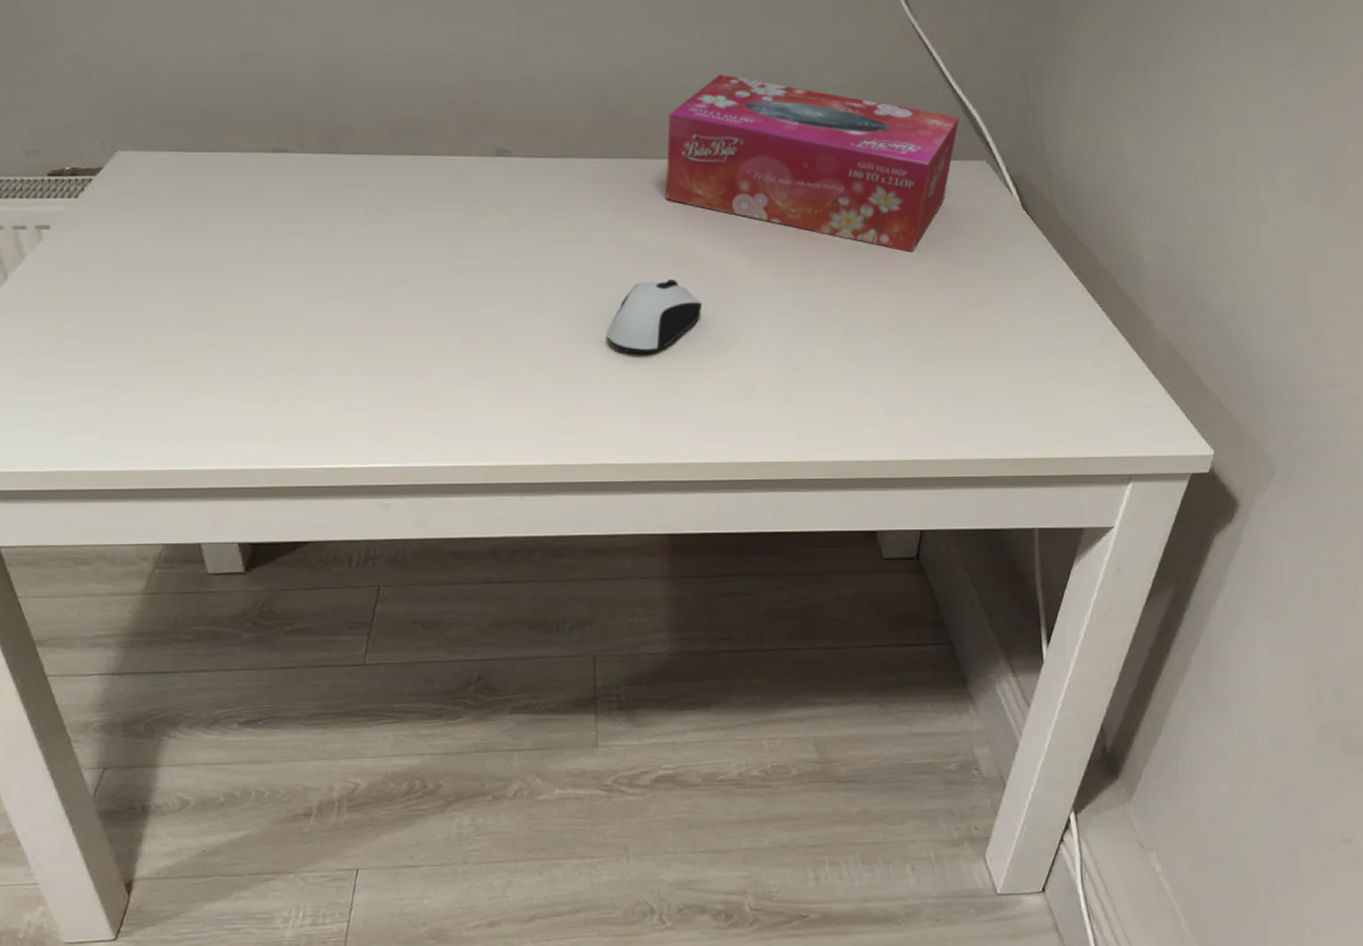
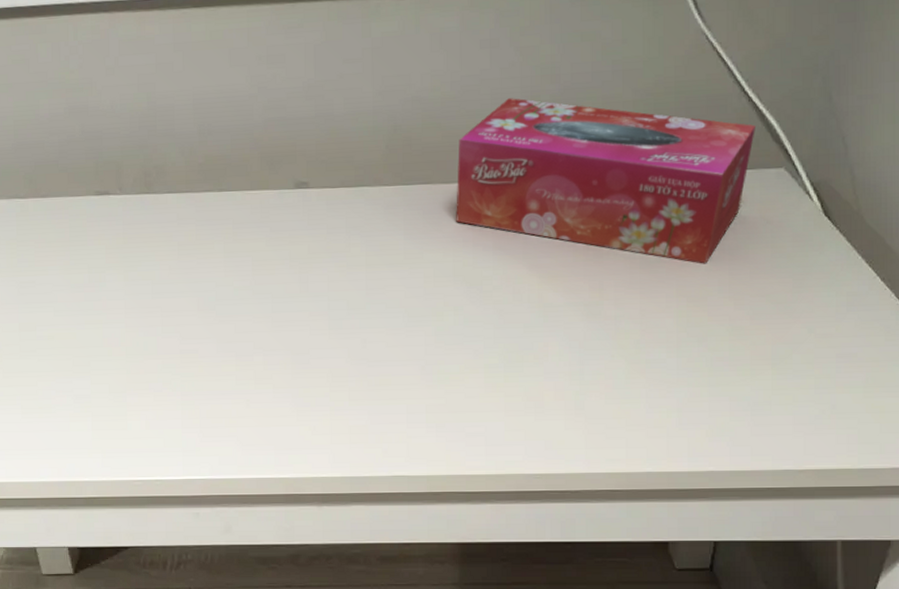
computer mouse: present [607,278,703,355] -> none [399,298,492,372]

